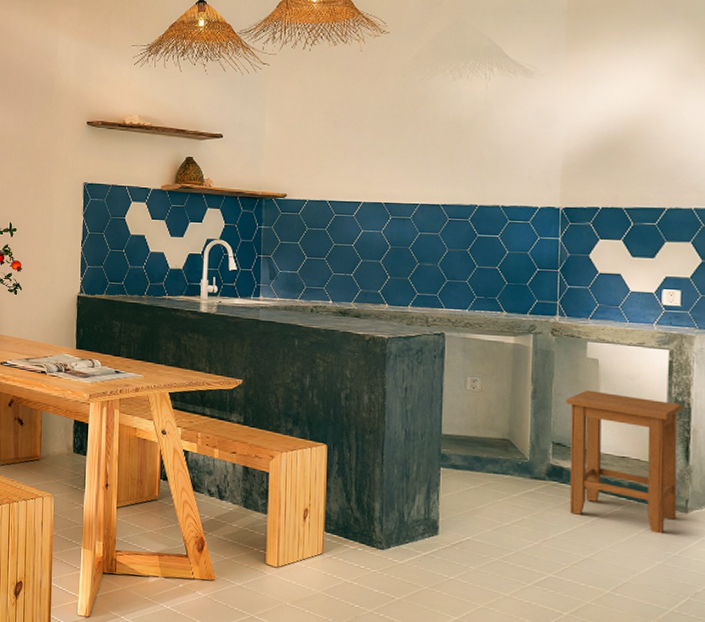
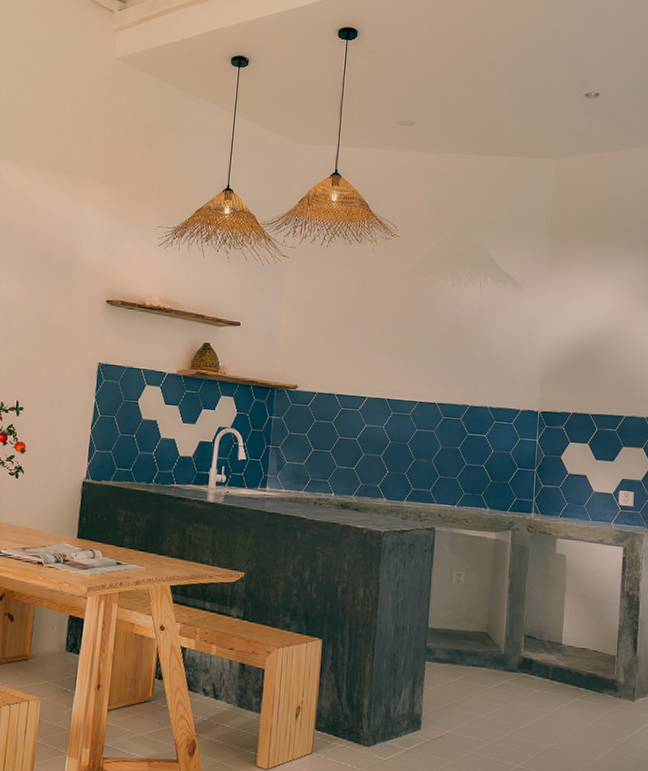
stool: present [566,390,683,534] -> none [537,584,633,722]

